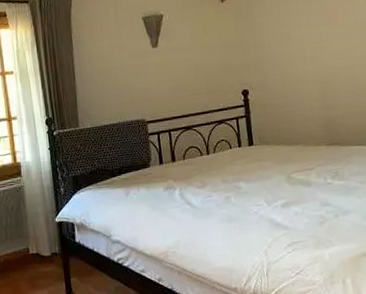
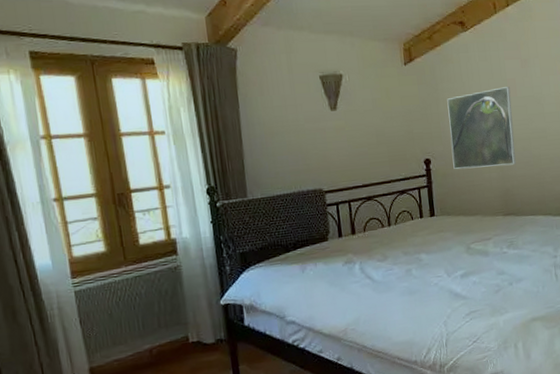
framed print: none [264,16,340,99] -> present [447,87,516,169]

